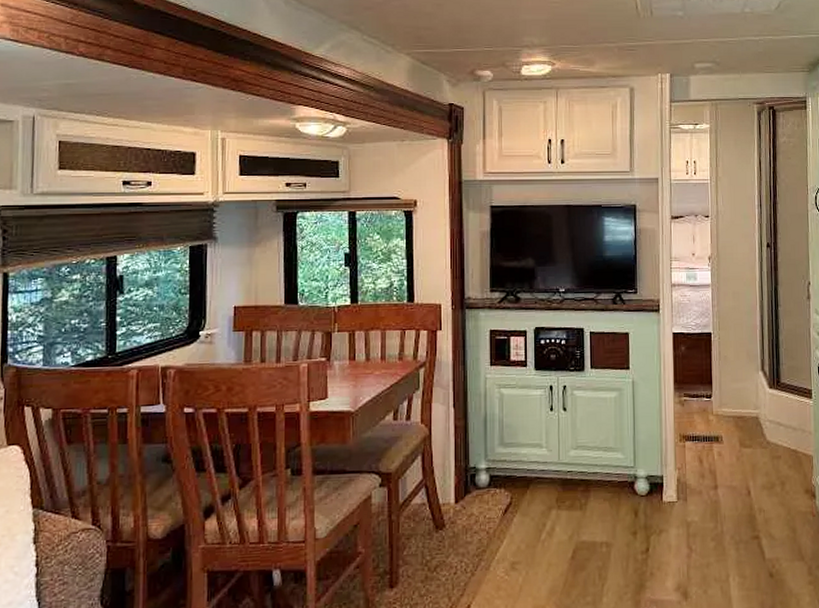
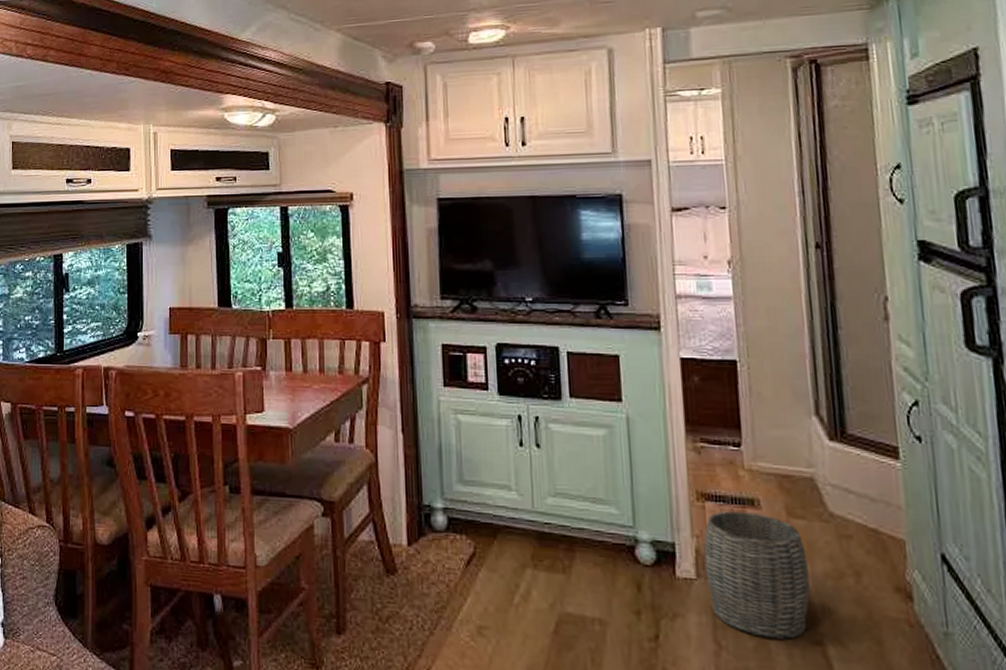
woven basket: none [683,446,752,539] -> present [703,511,810,639]

